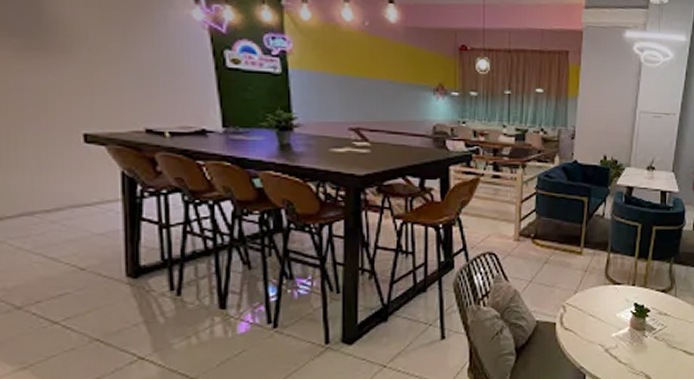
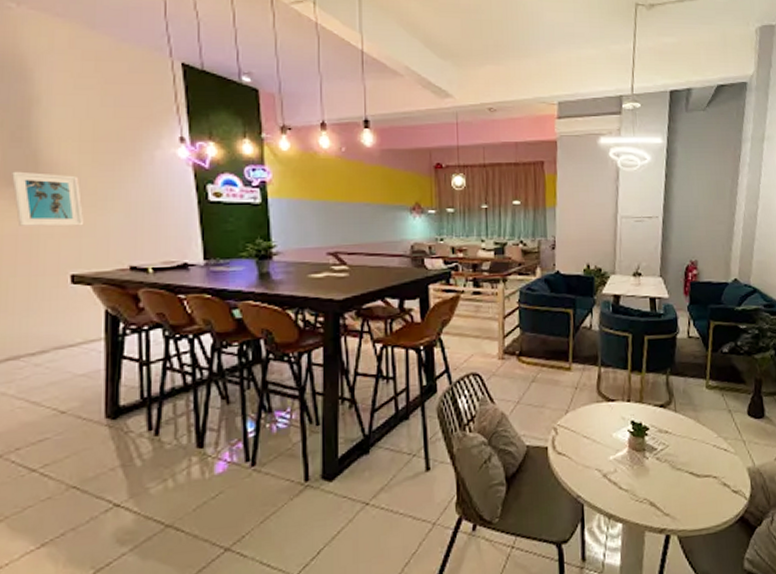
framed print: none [13,21,95,84] -> present [12,171,84,227]

